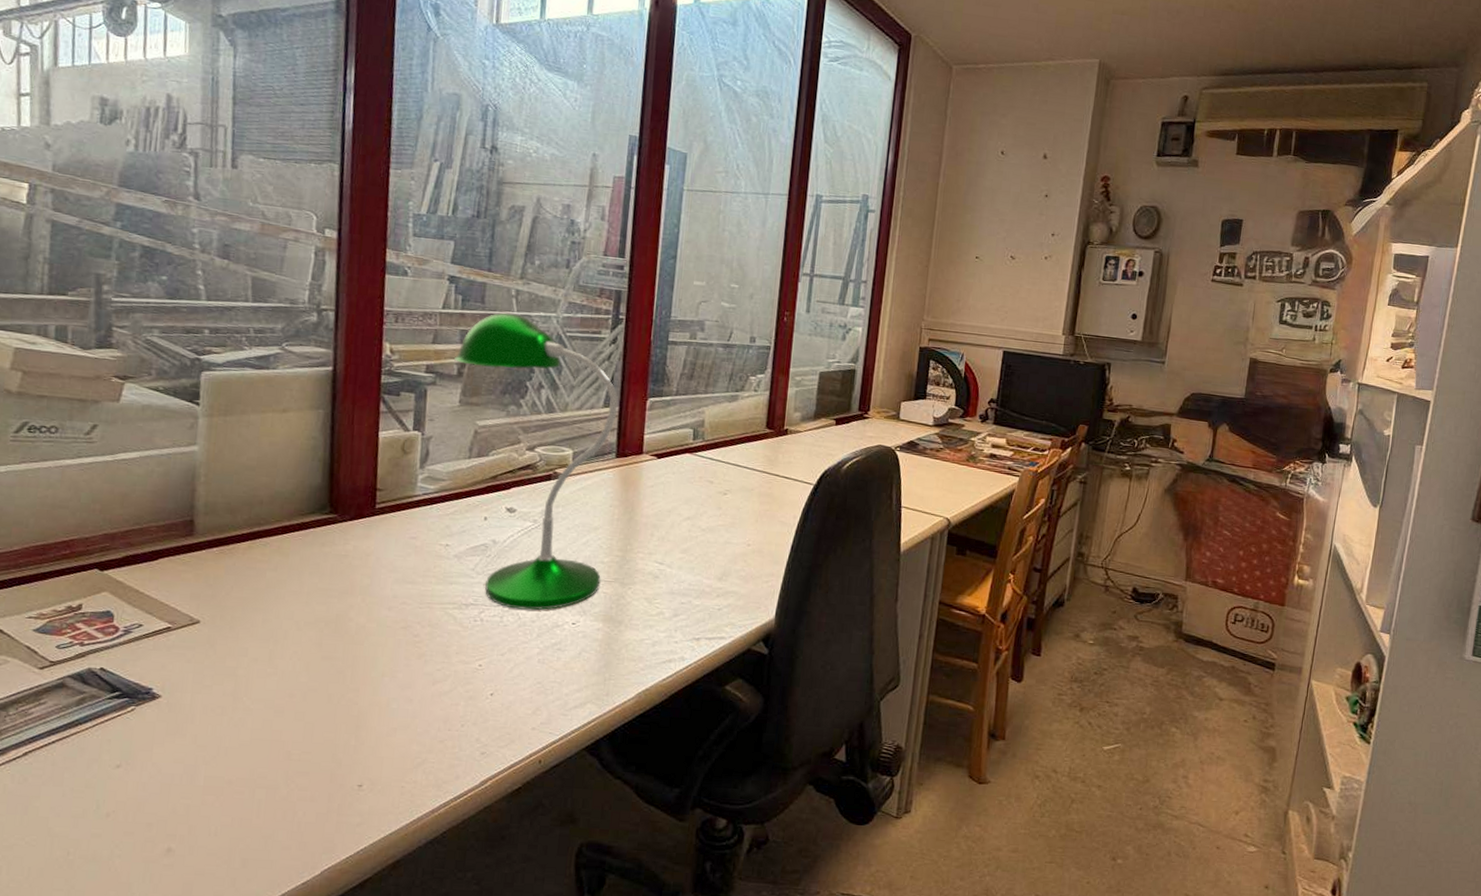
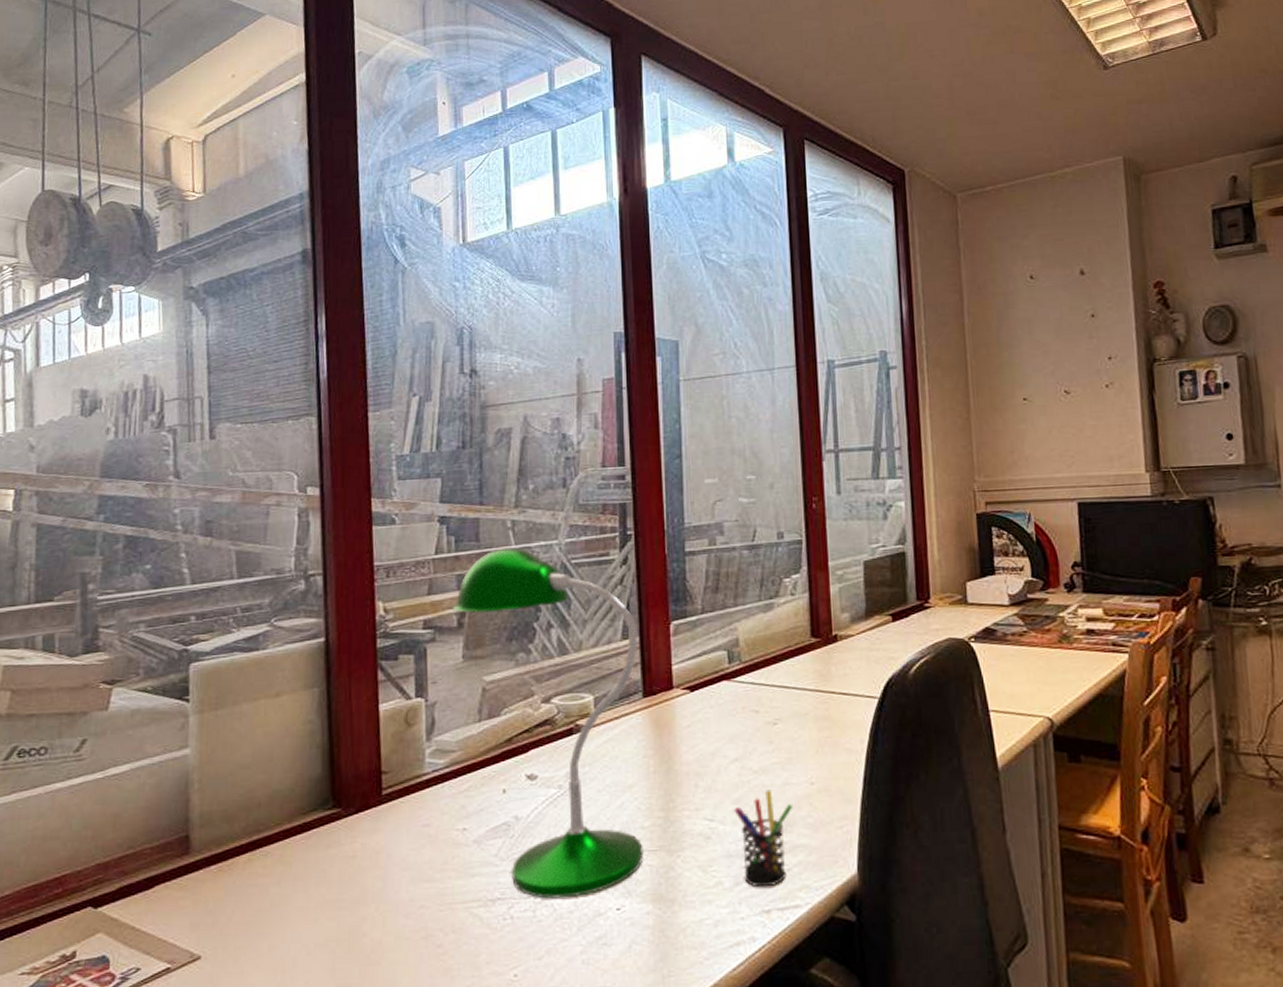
pen holder: none [681,545,730,621] -> present [734,789,792,888]

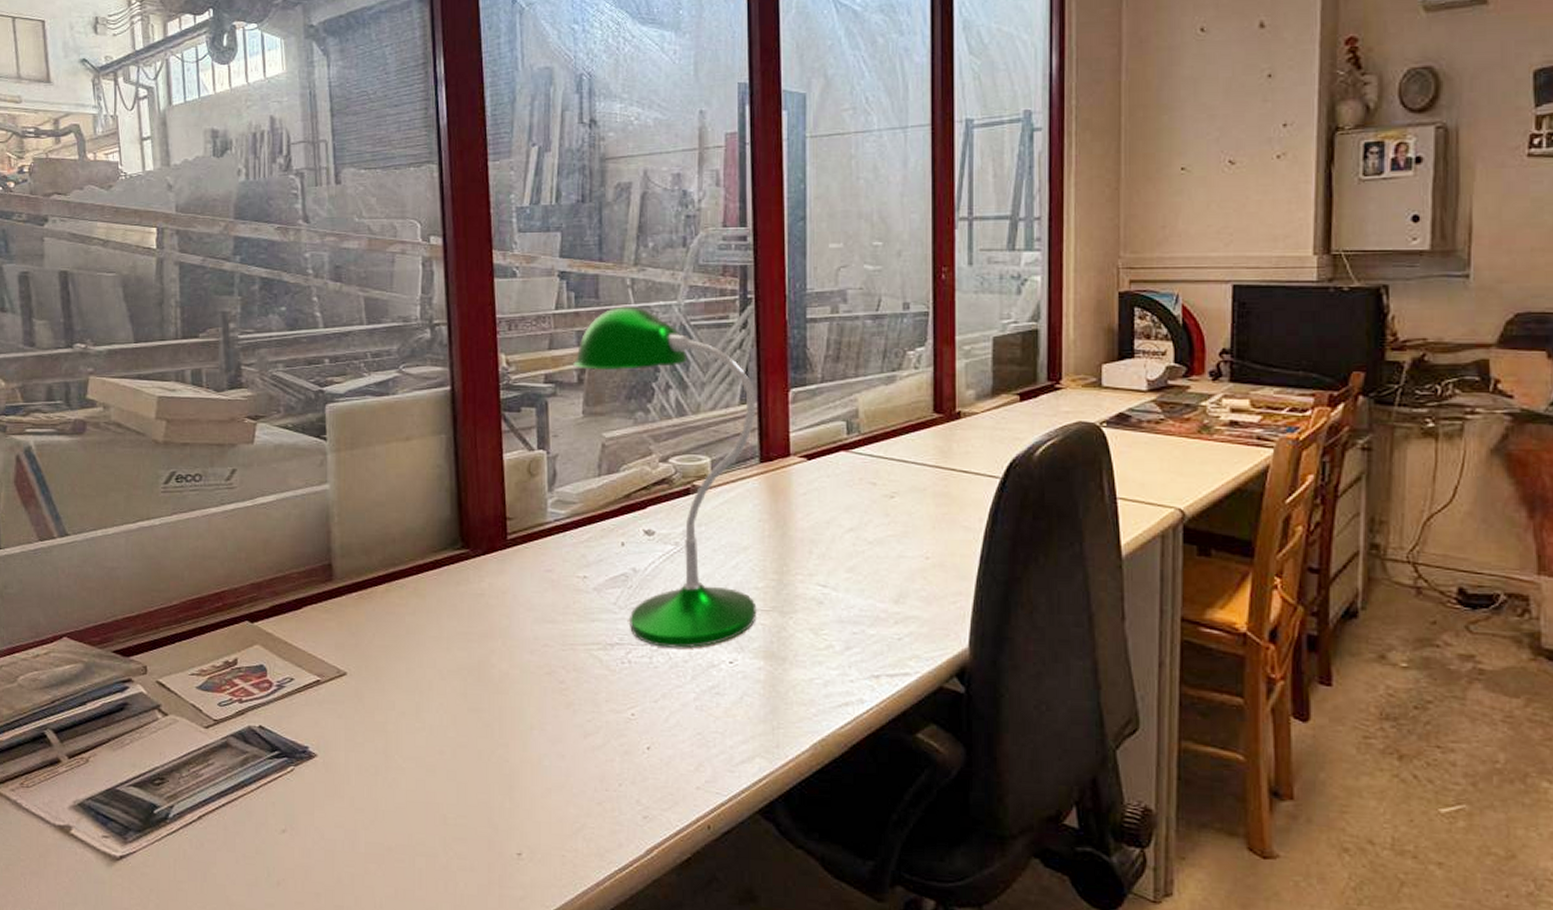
pen holder: present [734,789,792,888] -> none [847,561,906,654]

